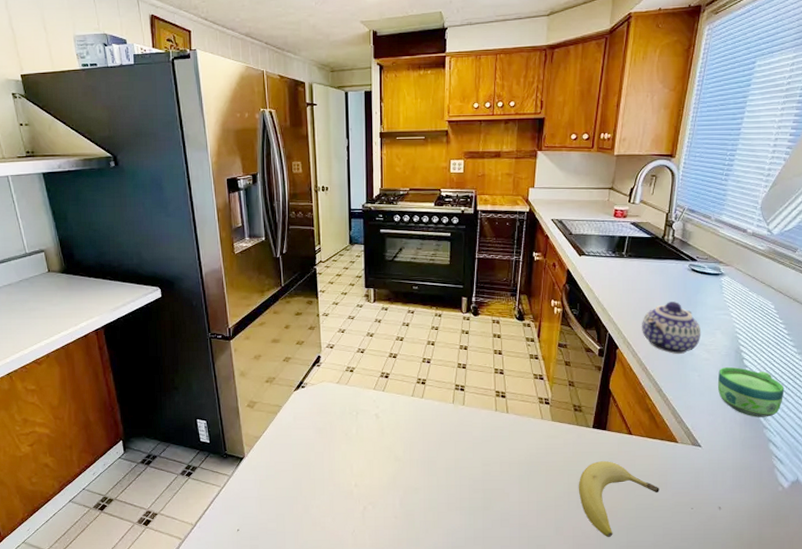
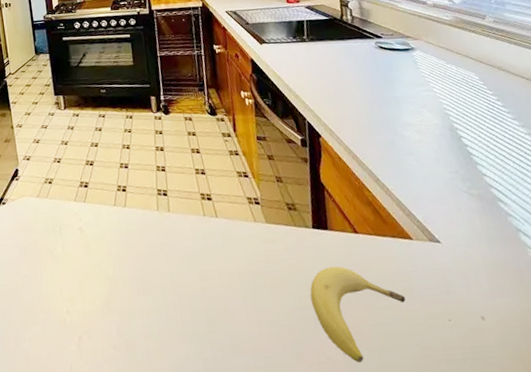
teapot: present [642,302,702,354] -> none [339,82,408,138]
cup: present [717,367,785,417] -> none [437,147,520,204]

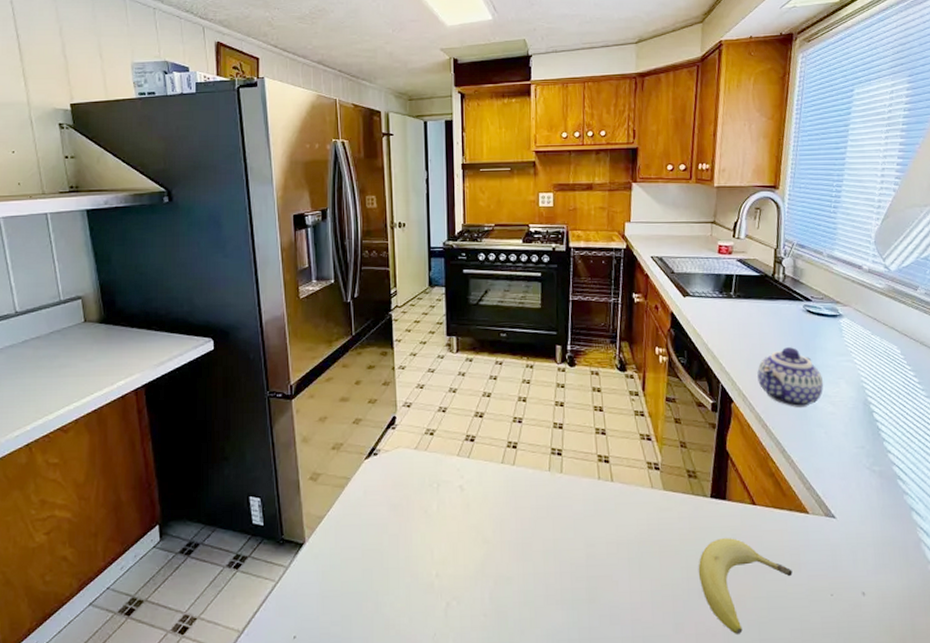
teapot: none [339,82,408,138] -> present [757,347,824,407]

